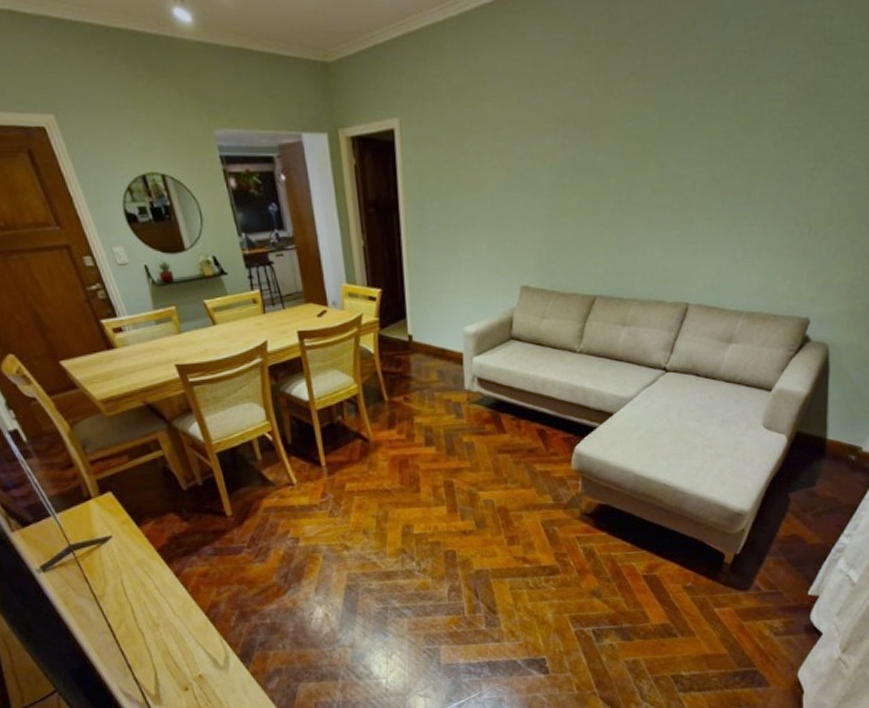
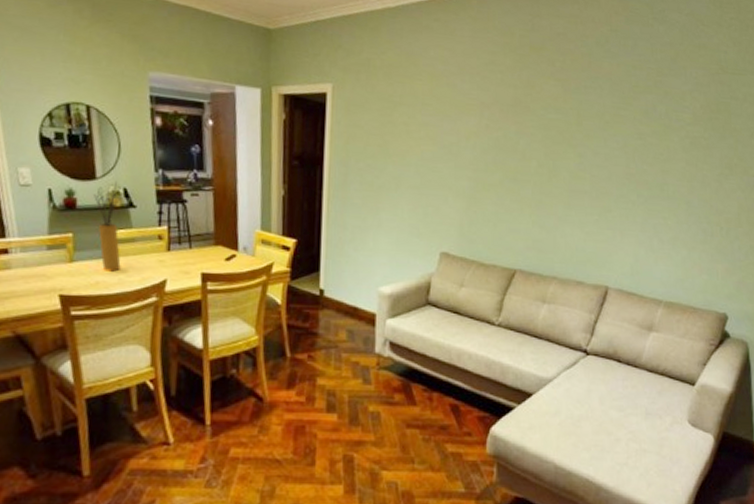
vase: none [187,251,224,339] -> present [94,182,122,272]

